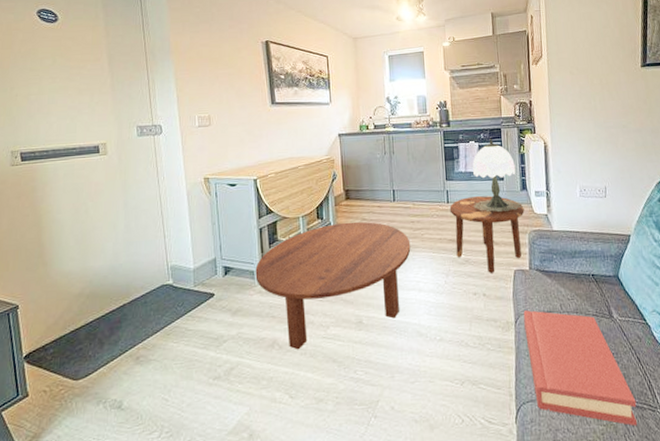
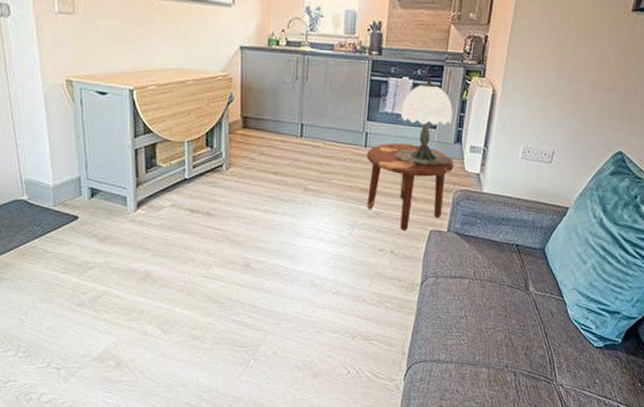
coffee table: present [255,221,411,350] -> none [128,154,315,286]
hardback book: present [523,310,637,426] -> none [429,273,534,395]

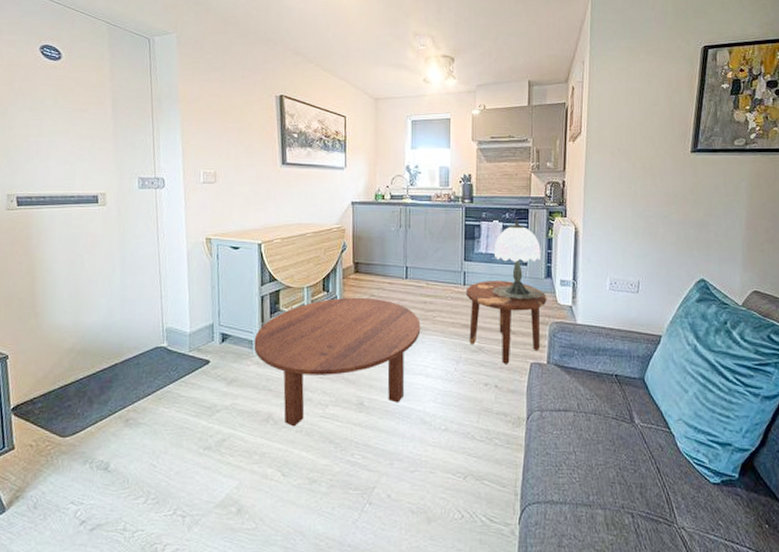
coffee table: none [128,154,315,286] -> present [253,297,421,427]

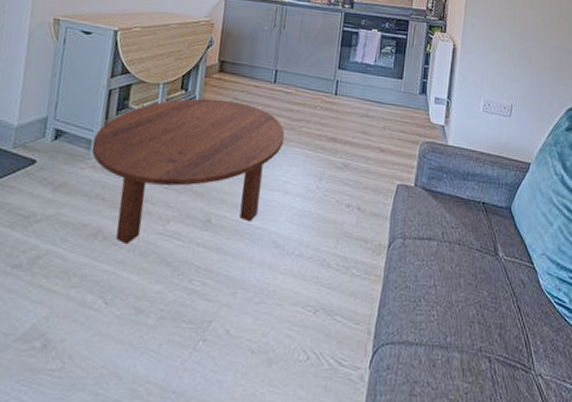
side table: present [465,281,547,364] -> none [335,92,420,184]
table lamp: present [486,218,546,299] -> none [358,29,419,115]

